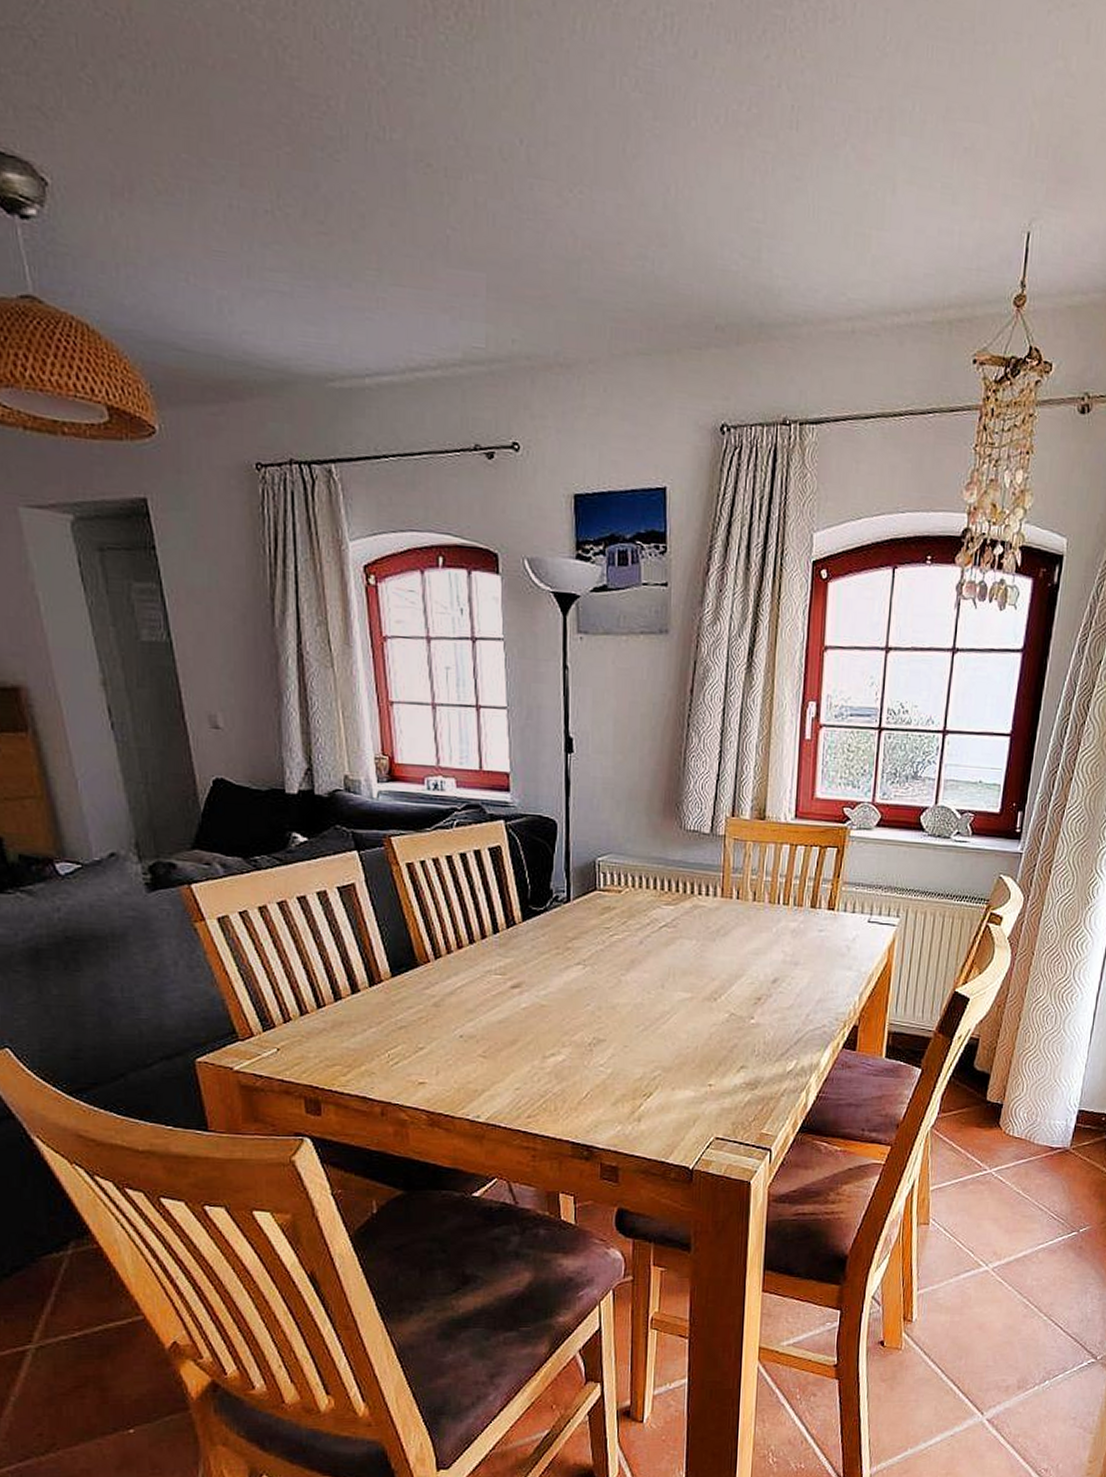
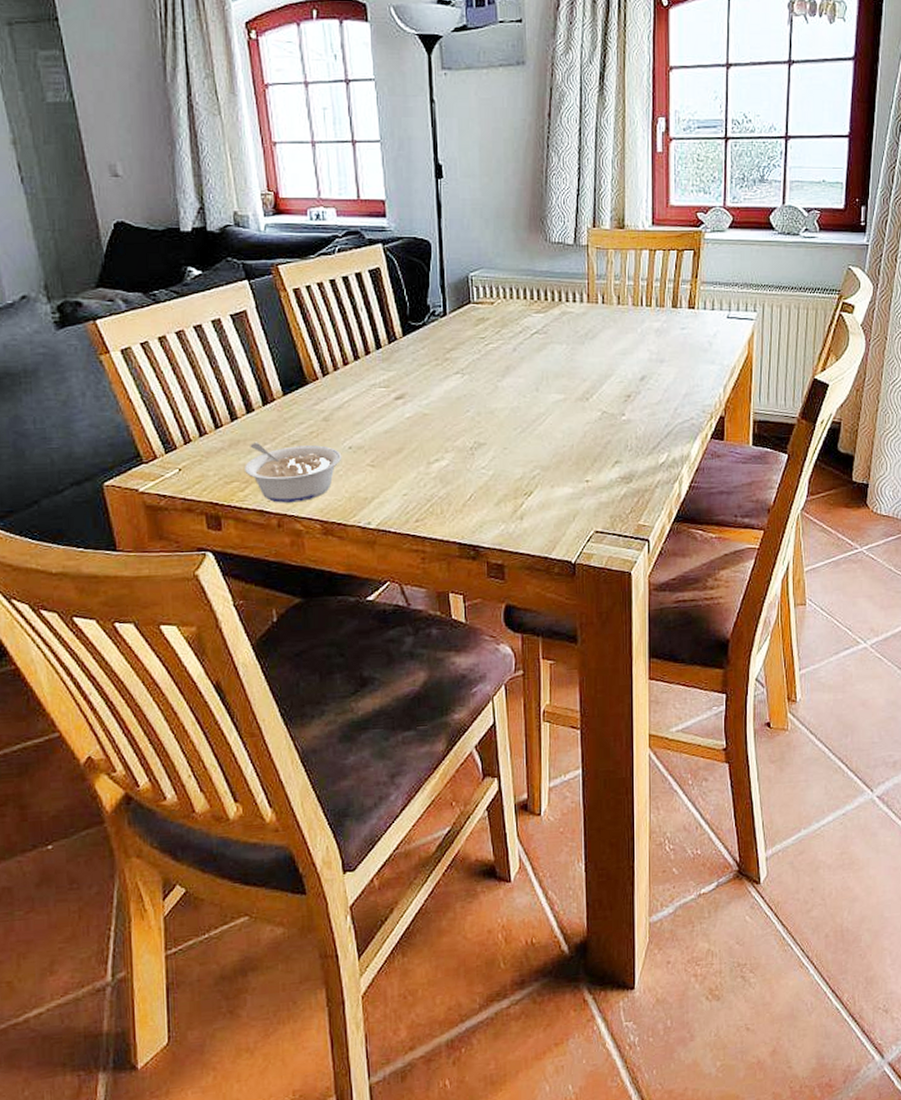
legume: none [348,1024,452,1091] -> present [245,442,342,503]

